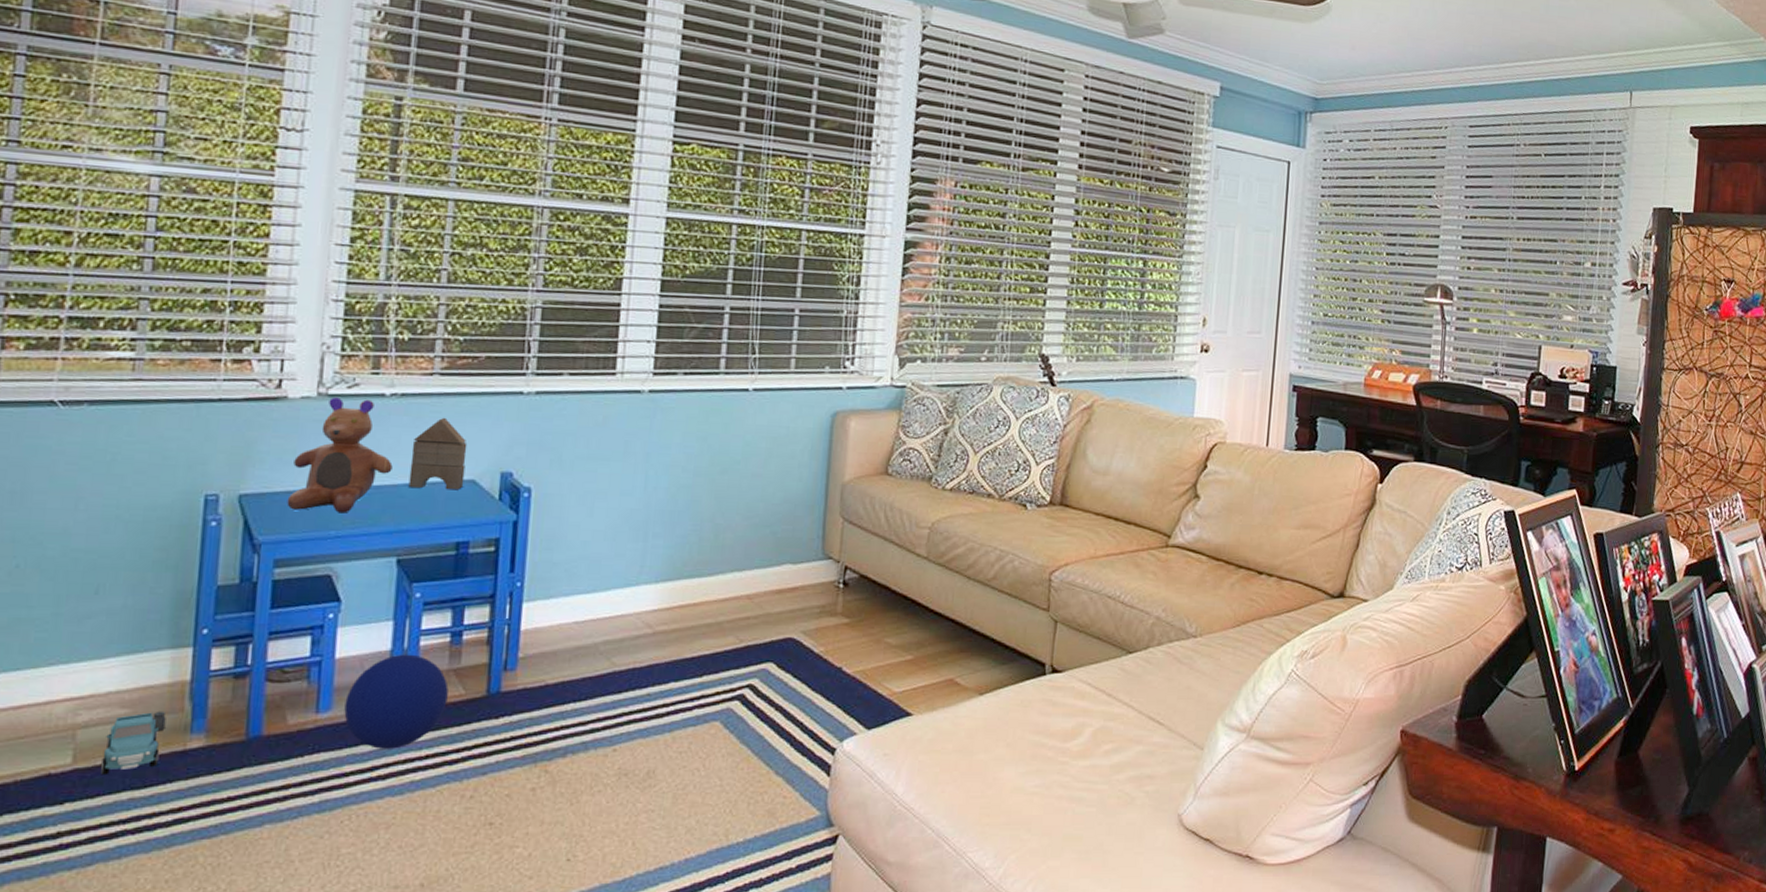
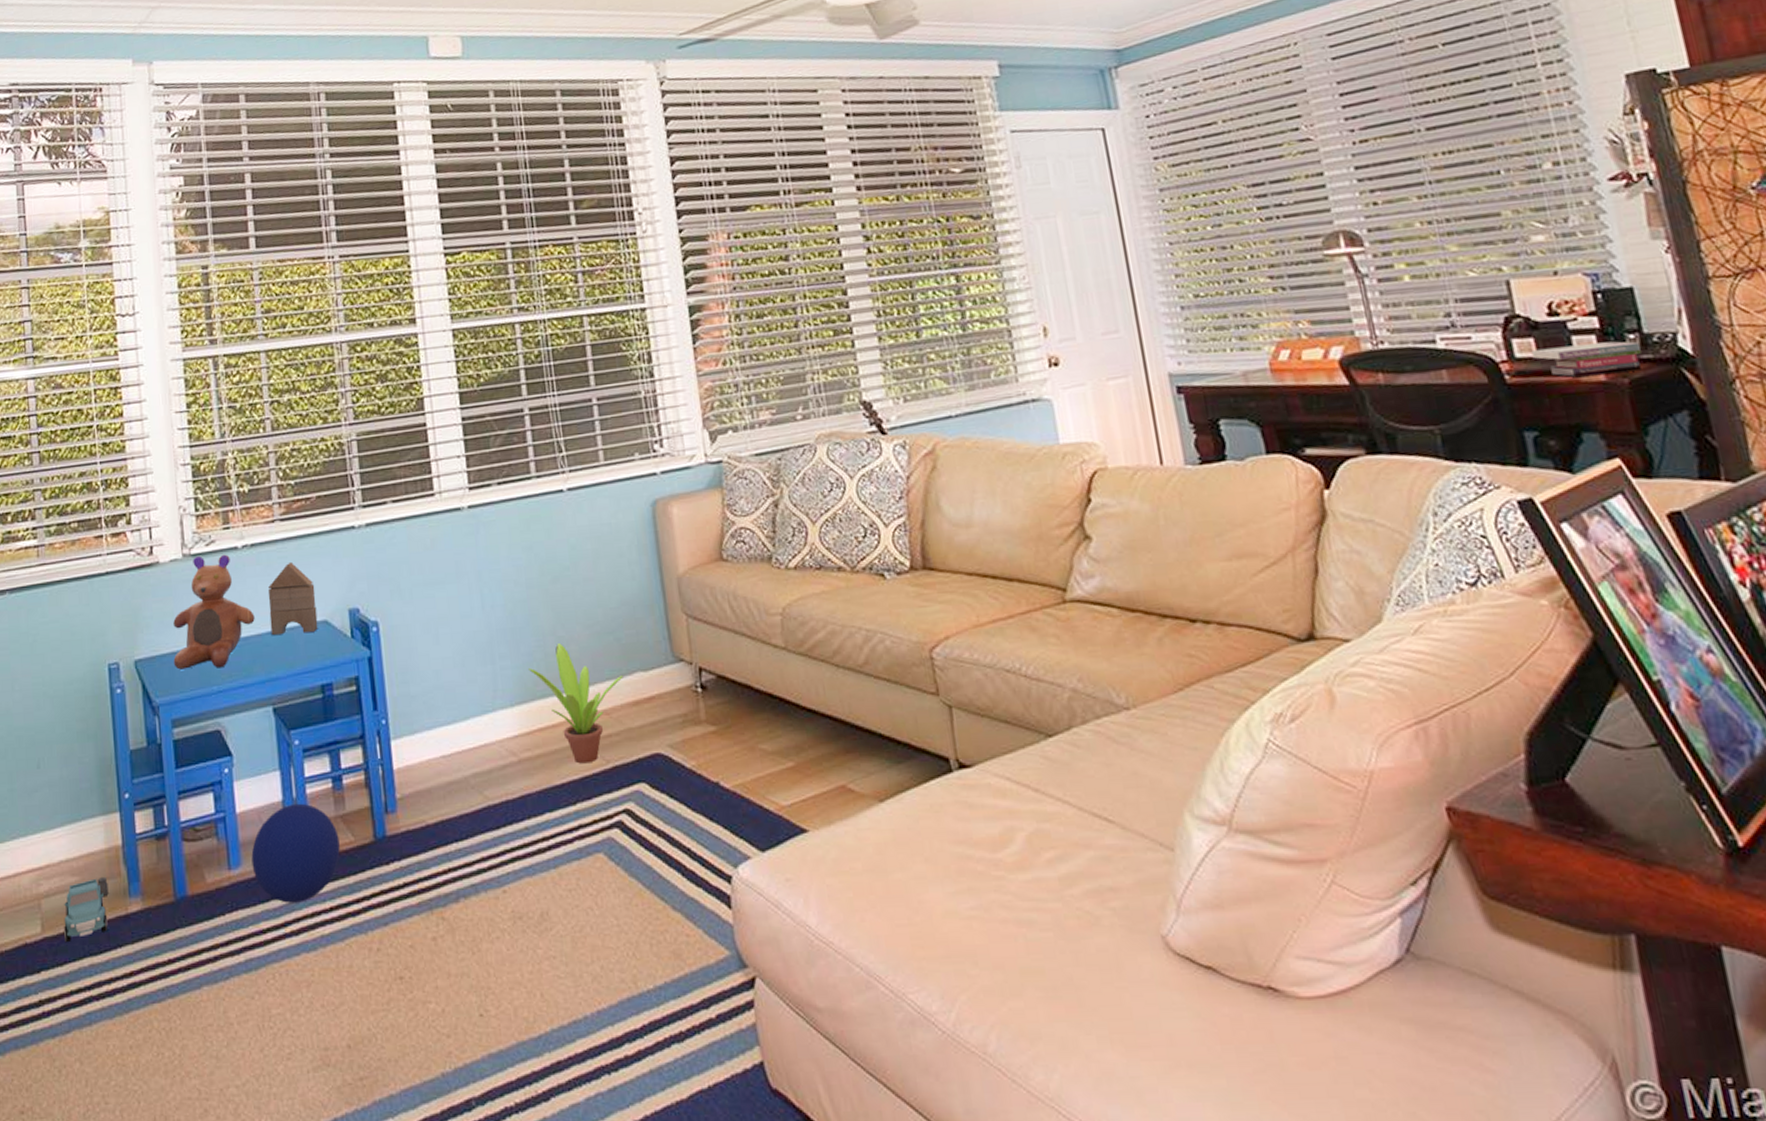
potted plant: none [680,530,772,641] -> present [528,643,623,764]
books: none [1541,401,1610,428] -> present [1531,341,1641,378]

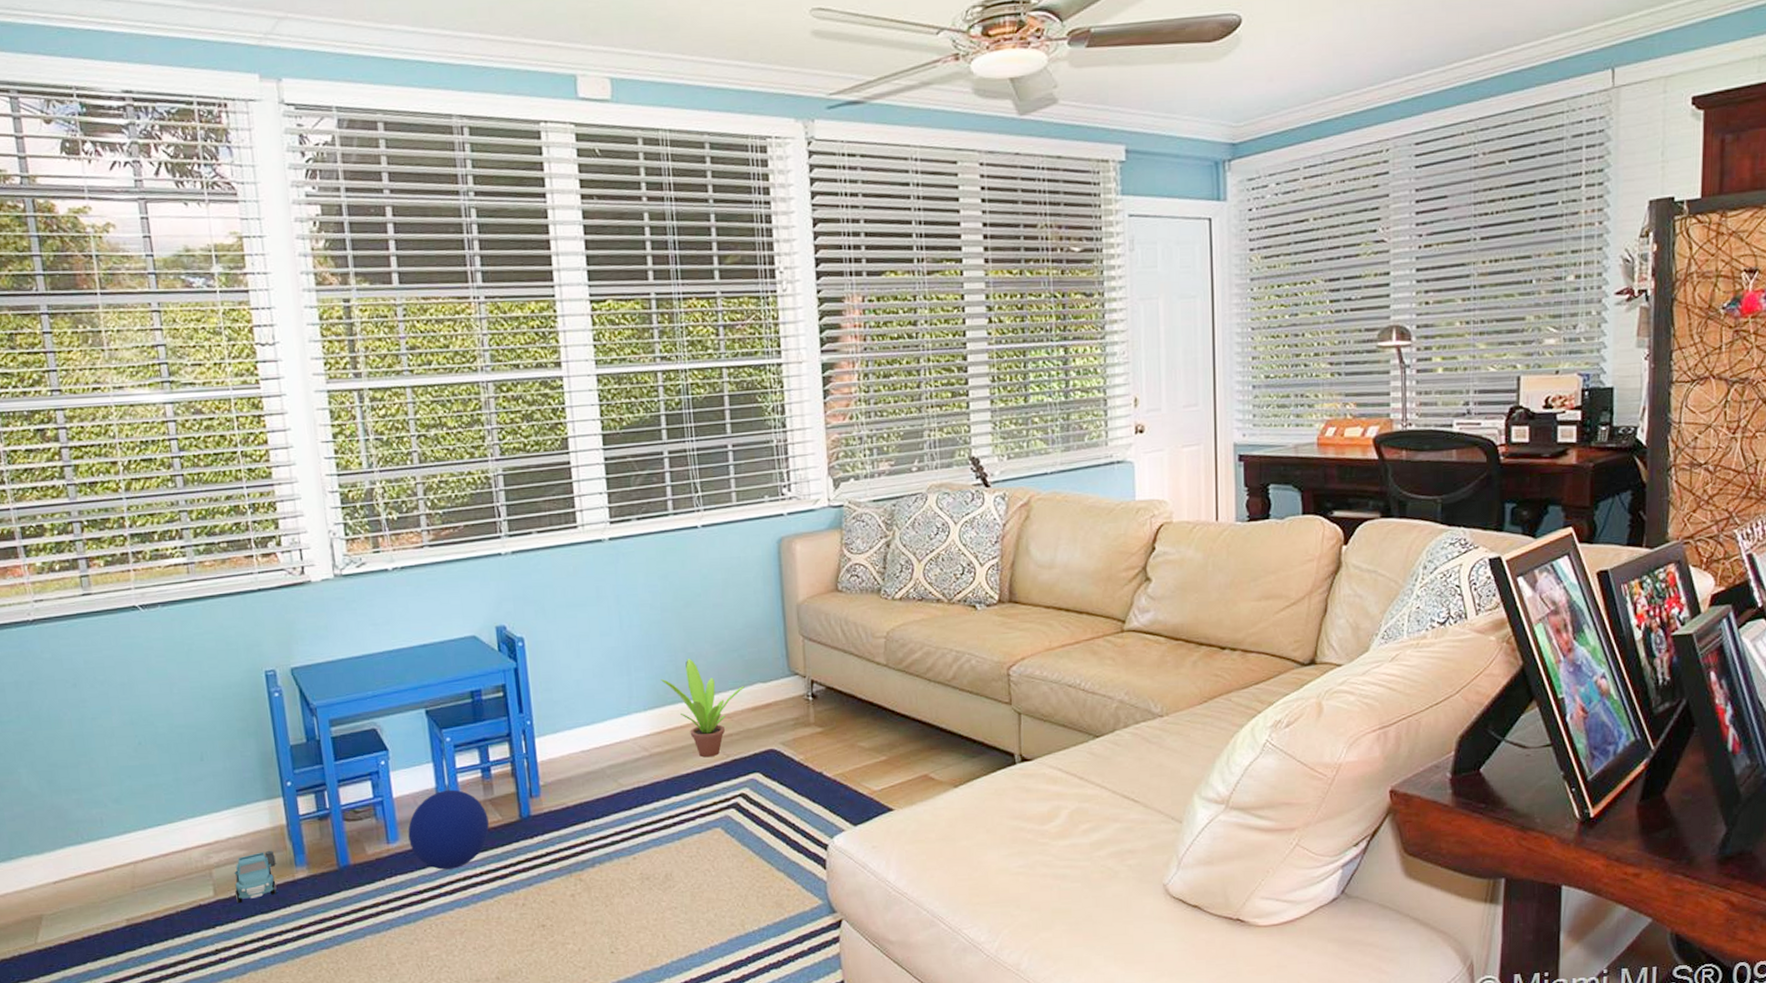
toy: present [173,554,255,670] -> none [327,575,407,677]
toy blocks: present [267,561,318,636] -> none [418,583,467,649]
books: present [1531,341,1641,378] -> none [1525,432,1608,461]

